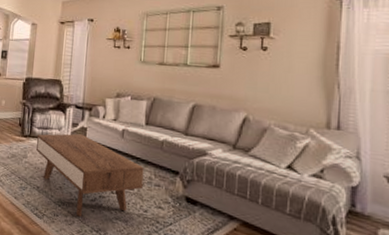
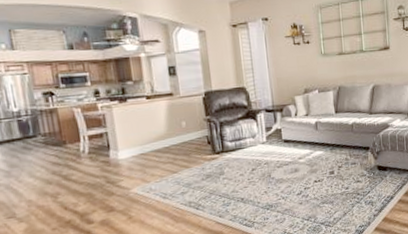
coffee table: present [36,133,144,217] -> none [231,136,342,213]

